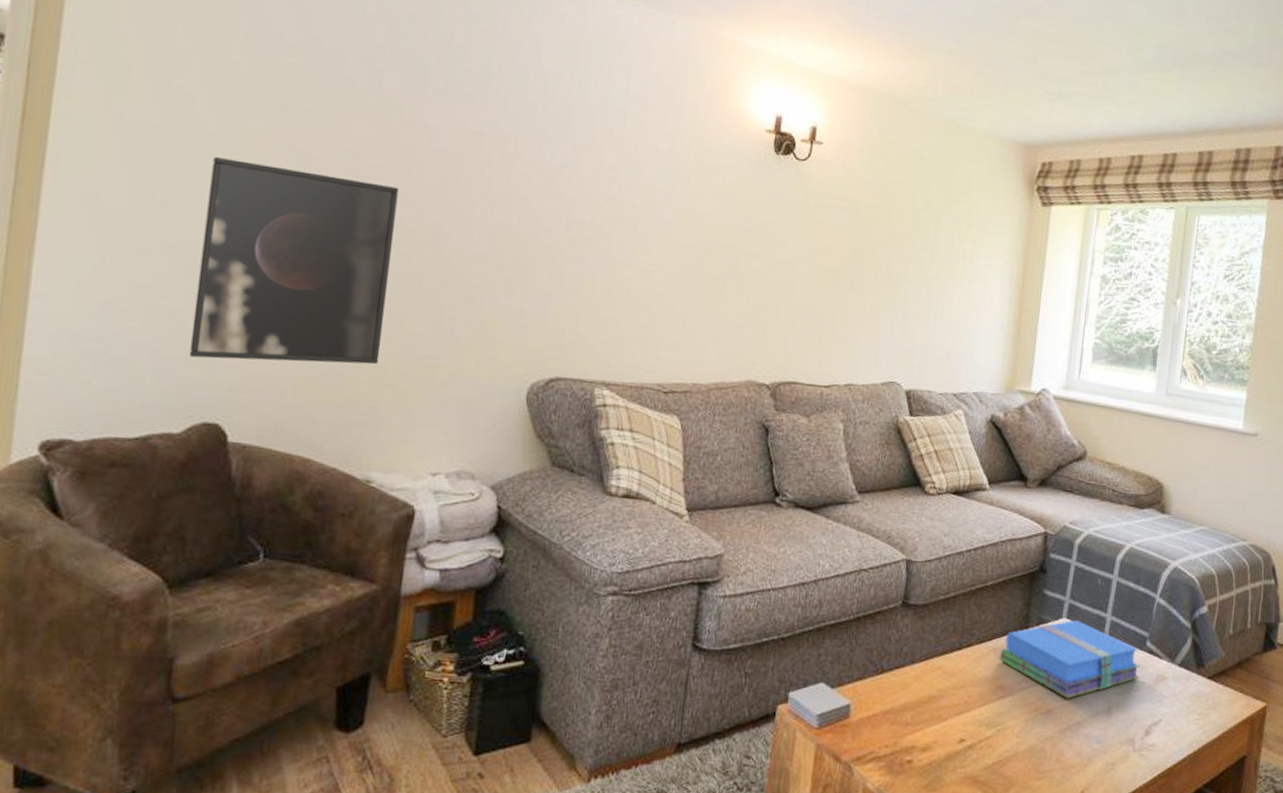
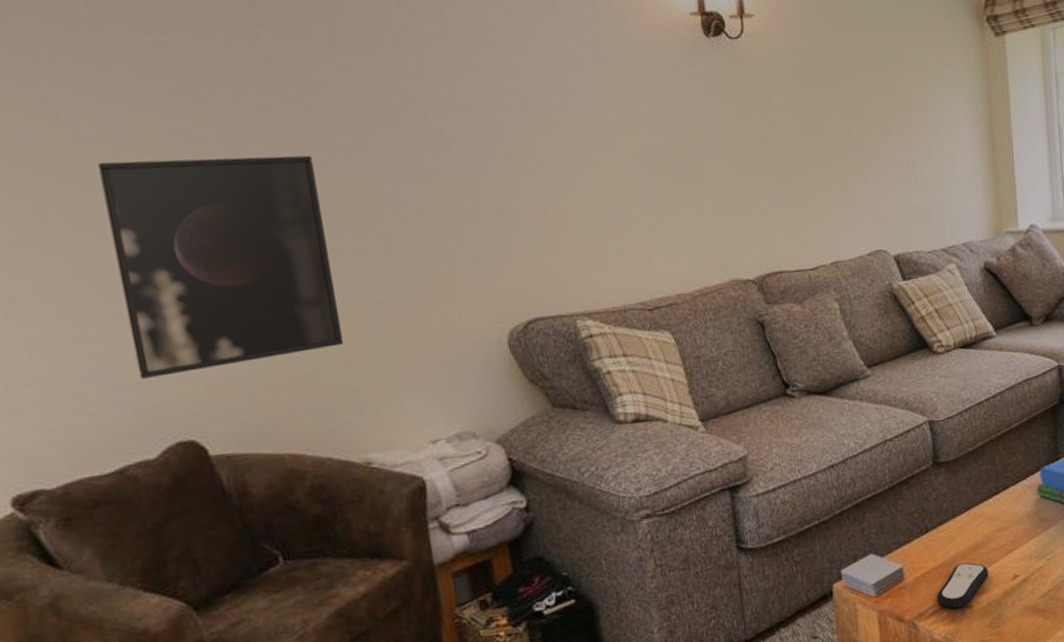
remote control: none [877,714,937,761] -> present [936,562,989,609]

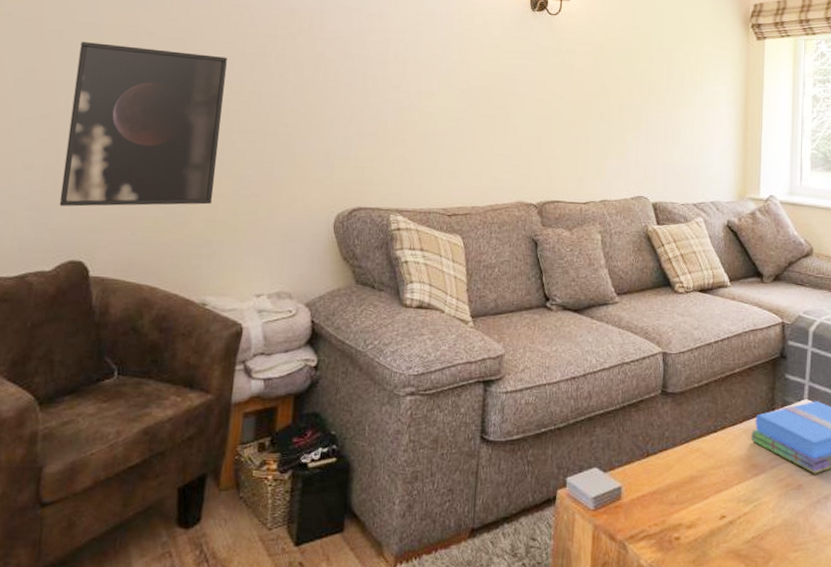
remote control: present [936,562,989,609] -> none [647,494,699,538]

